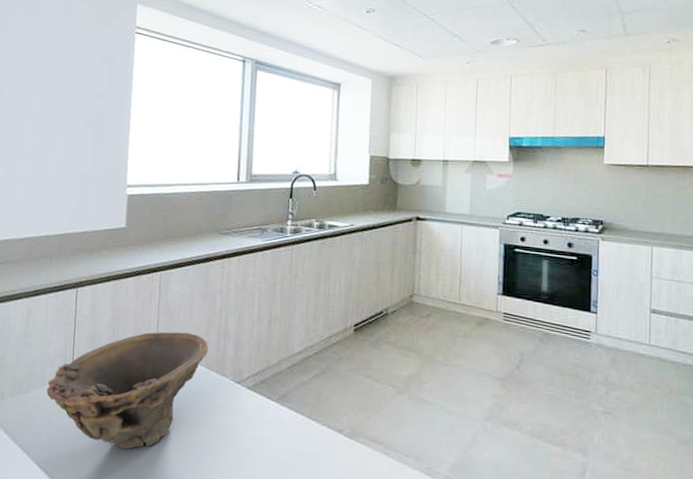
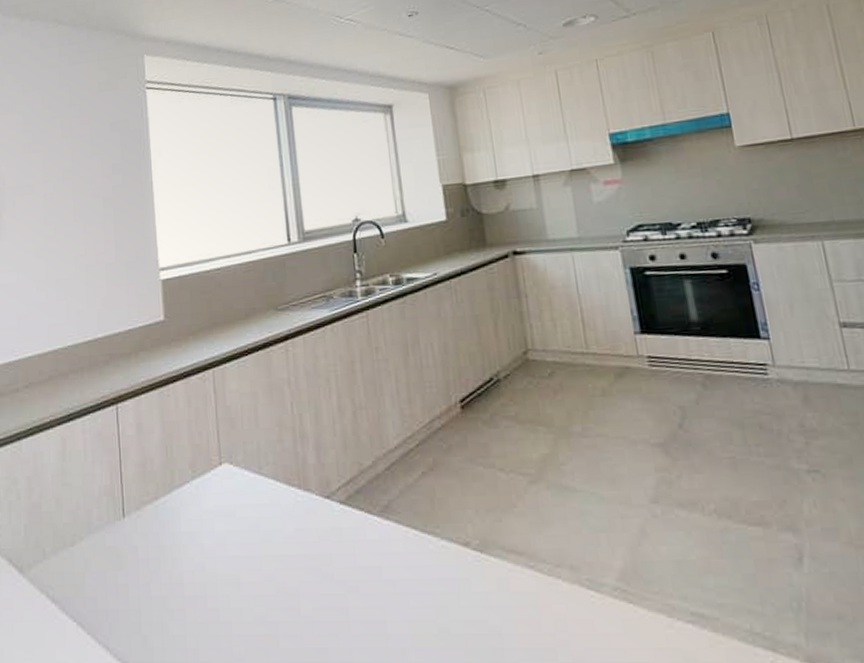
bowl: present [47,332,209,450] -> none [96,440,285,605]

